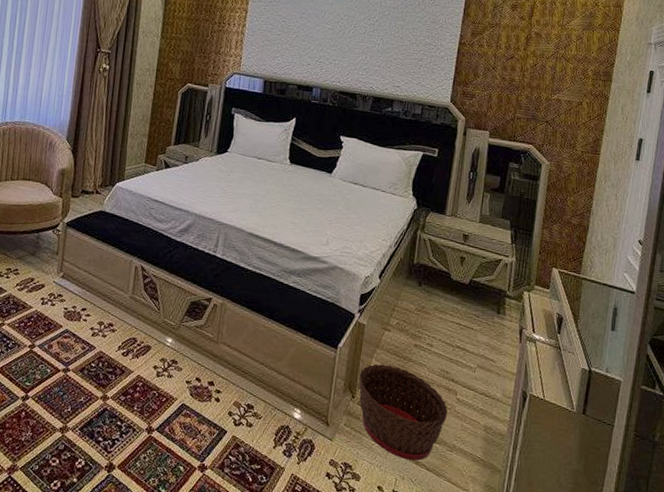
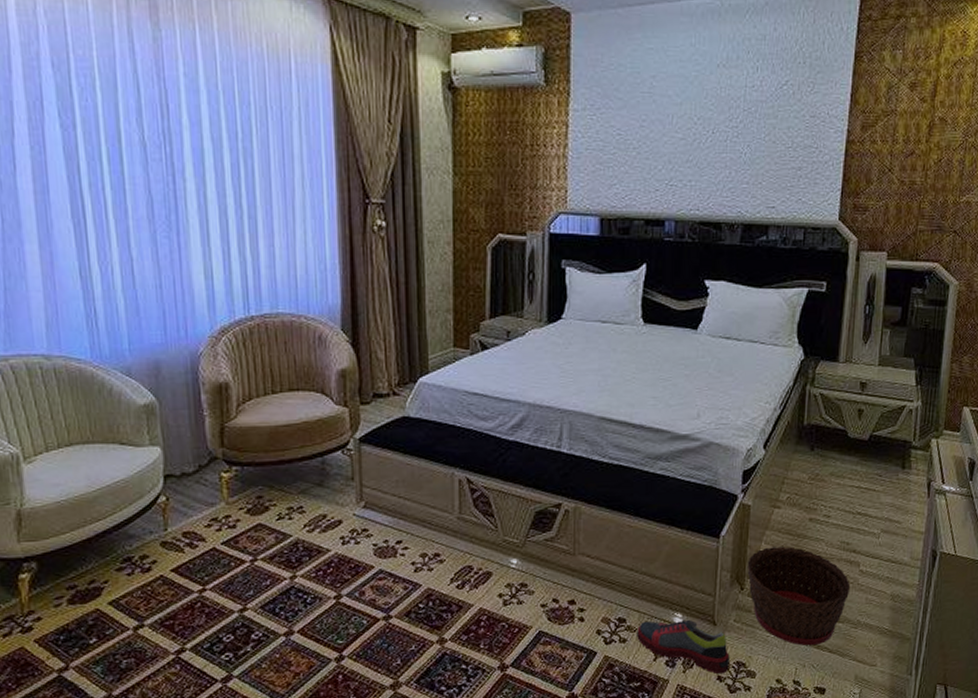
shoe: none [261,411,339,472] -> present [637,619,730,675]

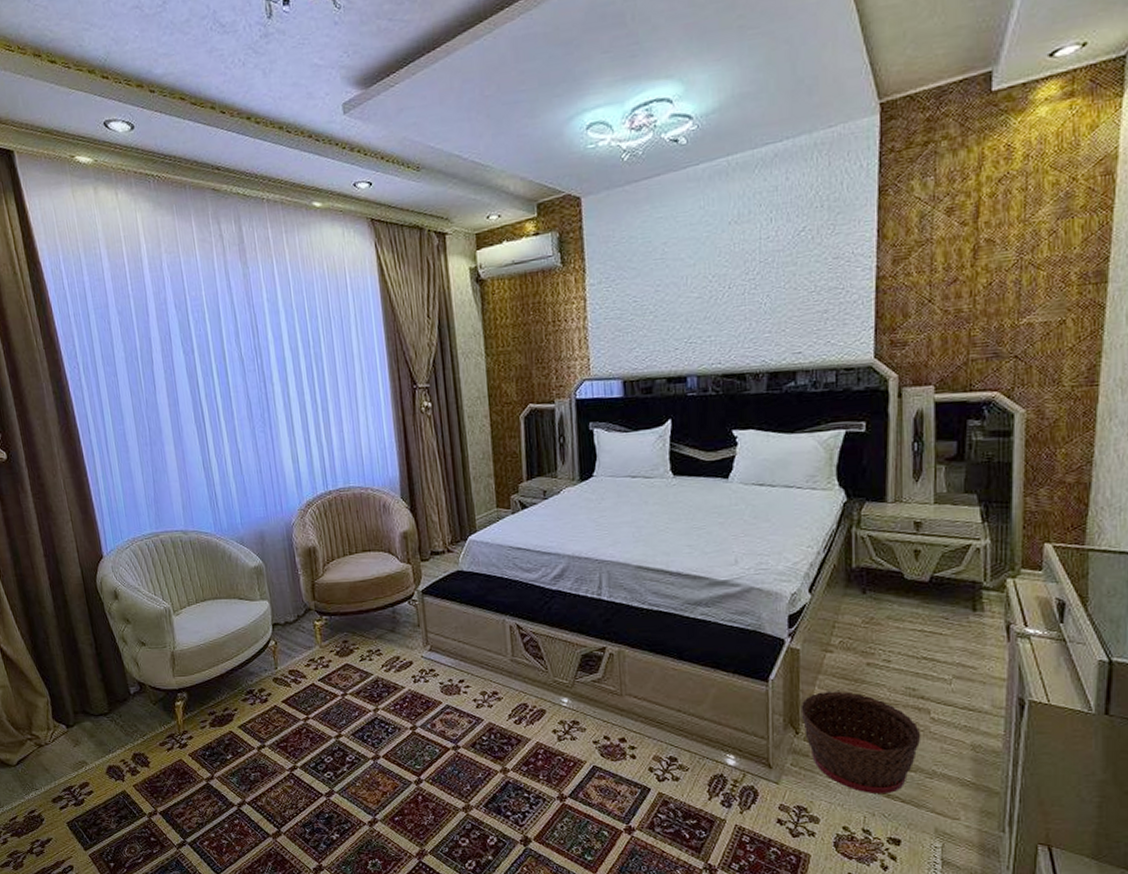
shoe: present [637,619,730,675] -> none [689,761,790,818]

